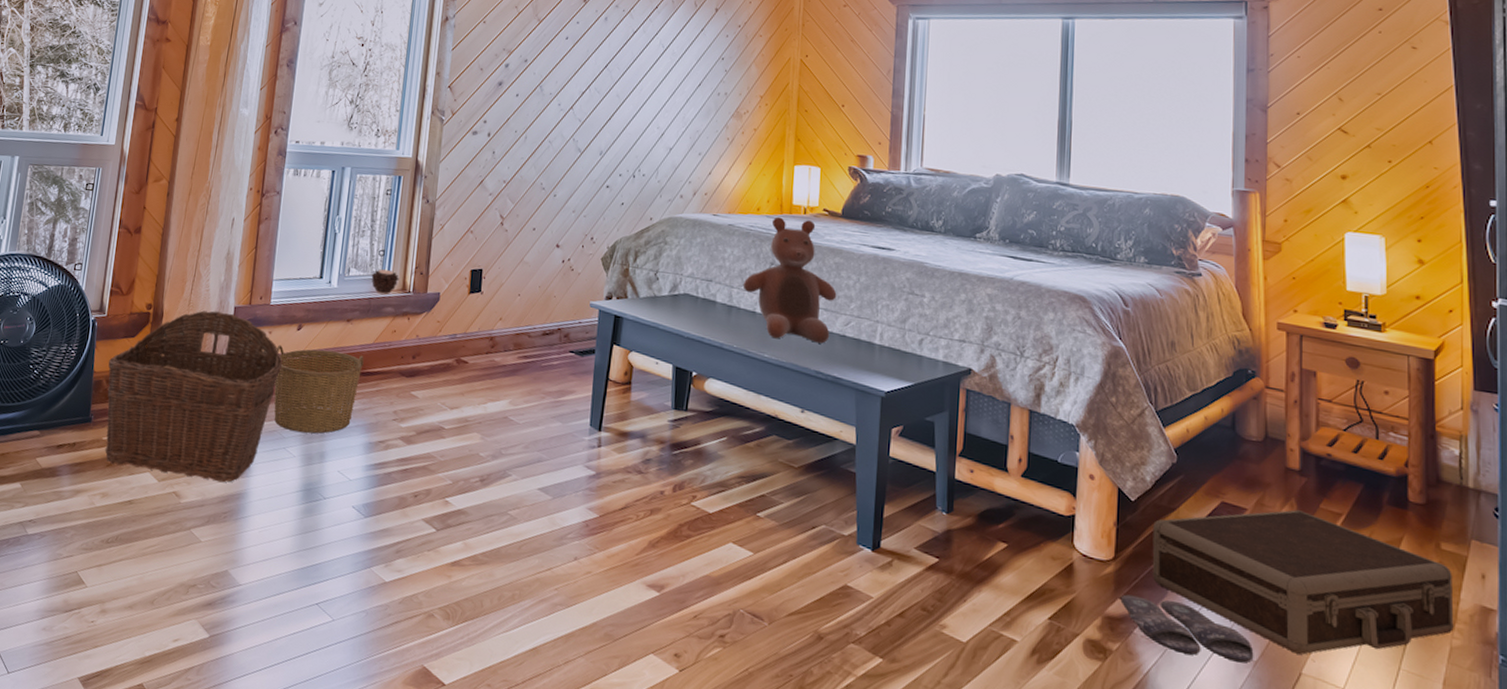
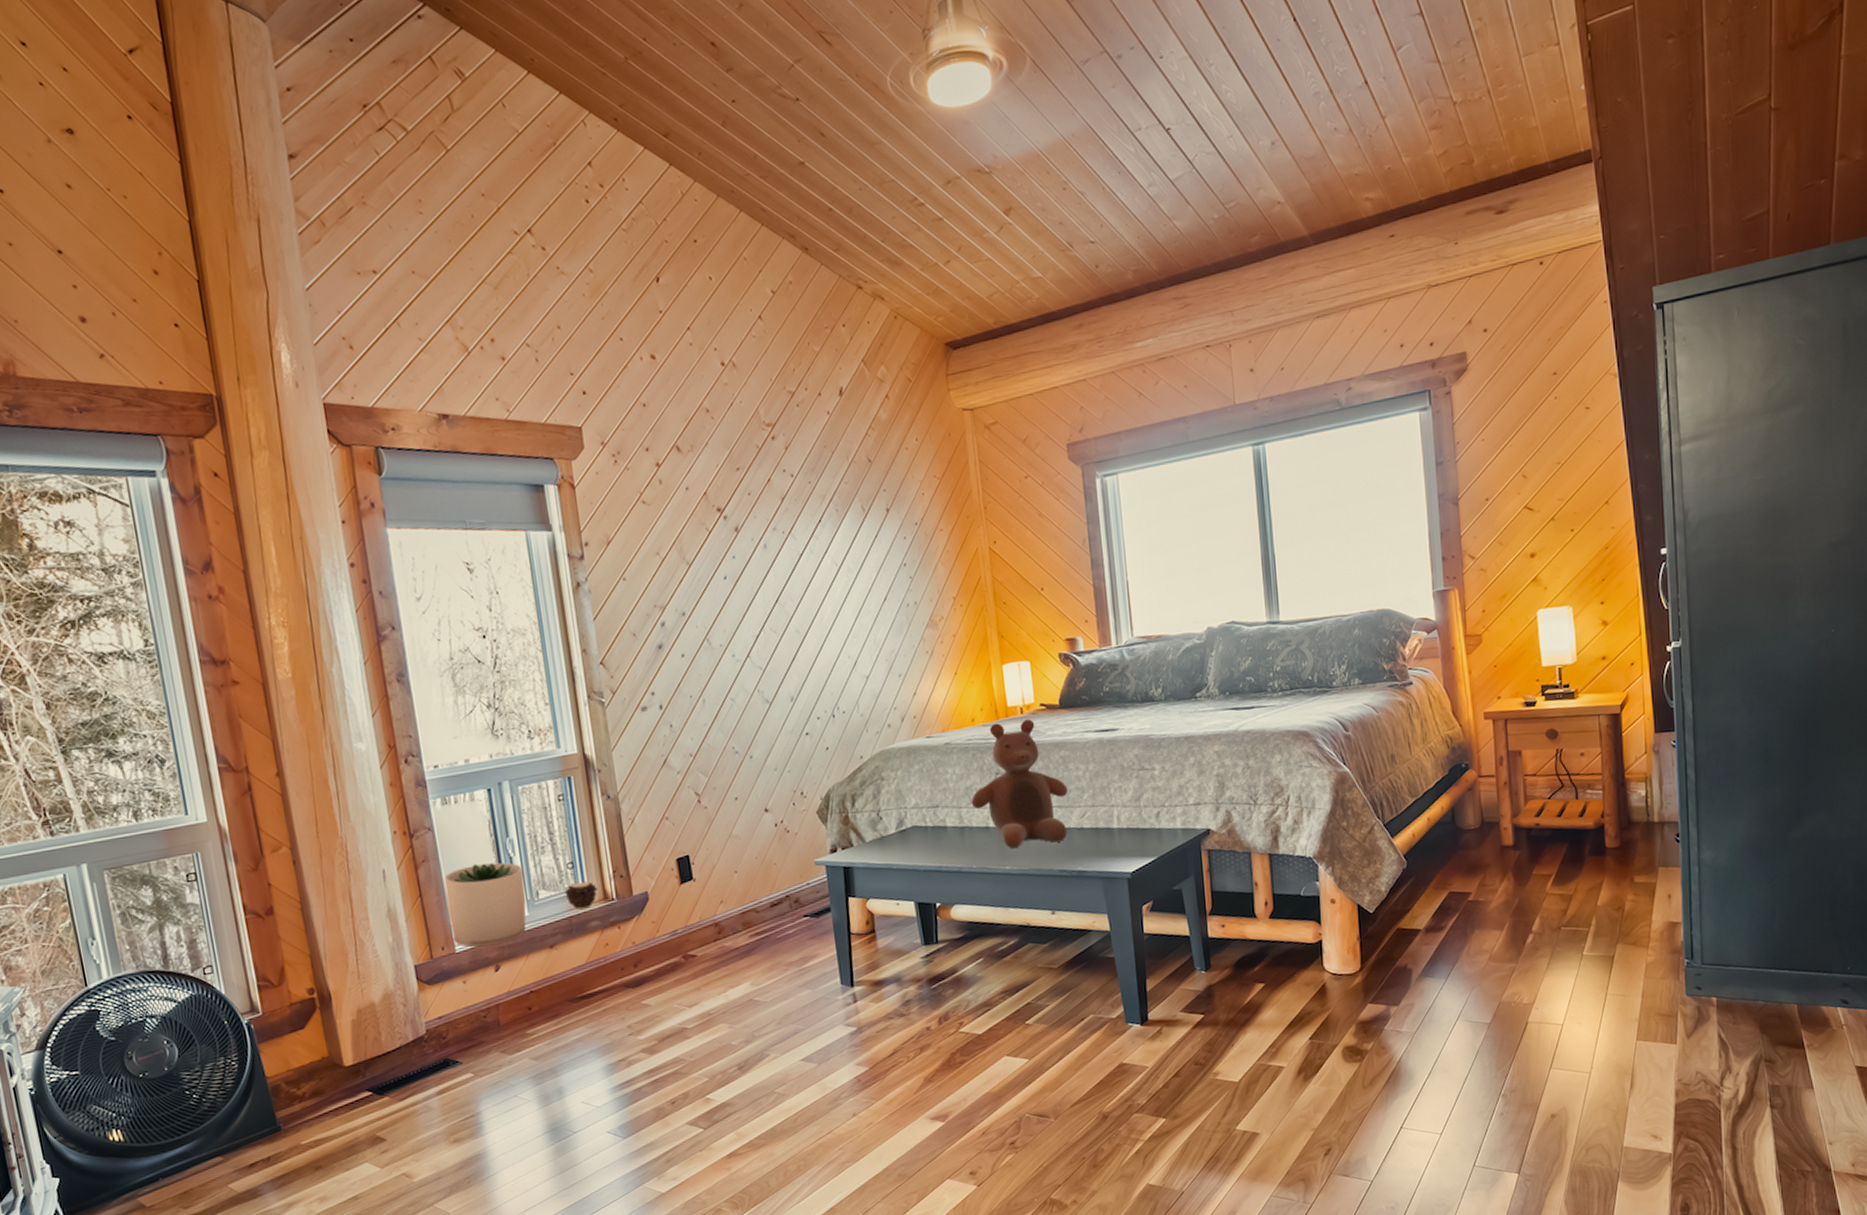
wicker basket: present [105,310,282,483] -> none [280,973,489,1166]
planter: none [271,231,343,308] -> present [444,862,526,948]
basket: present [274,344,364,434] -> none [476,978,583,1077]
slippers: present [1120,594,1254,663] -> none [1370,991,1488,1035]
suitcase: present [1152,509,1454,655] -> none [1392,881,1648,1007]

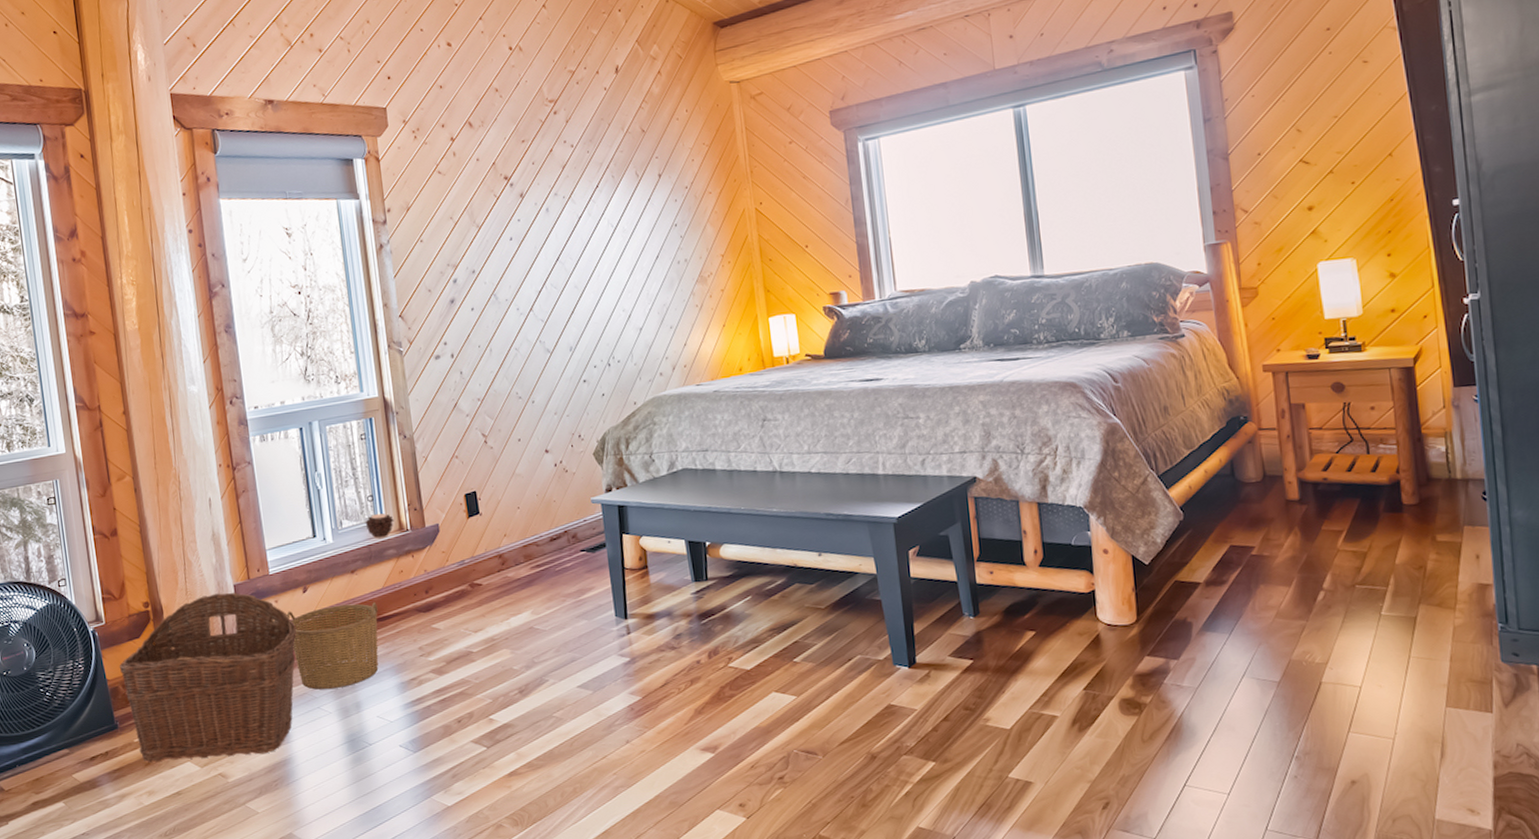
wicker basket: none [280,973,489,1166] -> present [119,592,297,762]
planter: present [444,862,526,948] -> none [260,494,331,571]
basket: none [476,978,583,1077] -> present [286,602,379,690]
stuffed bear: present [971,719,1068,849] -> none [739,369,834,492]

